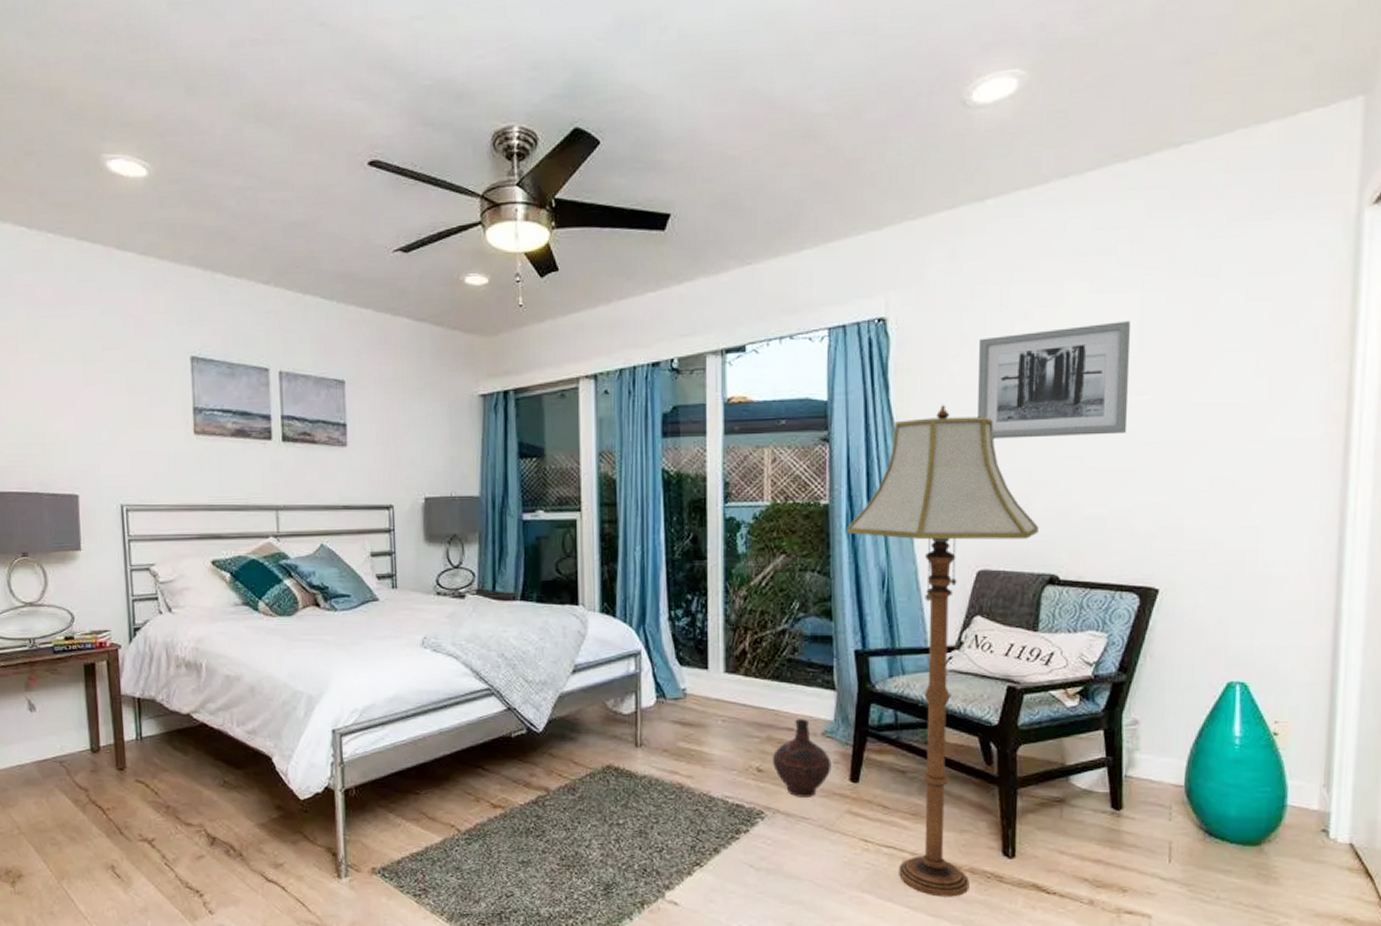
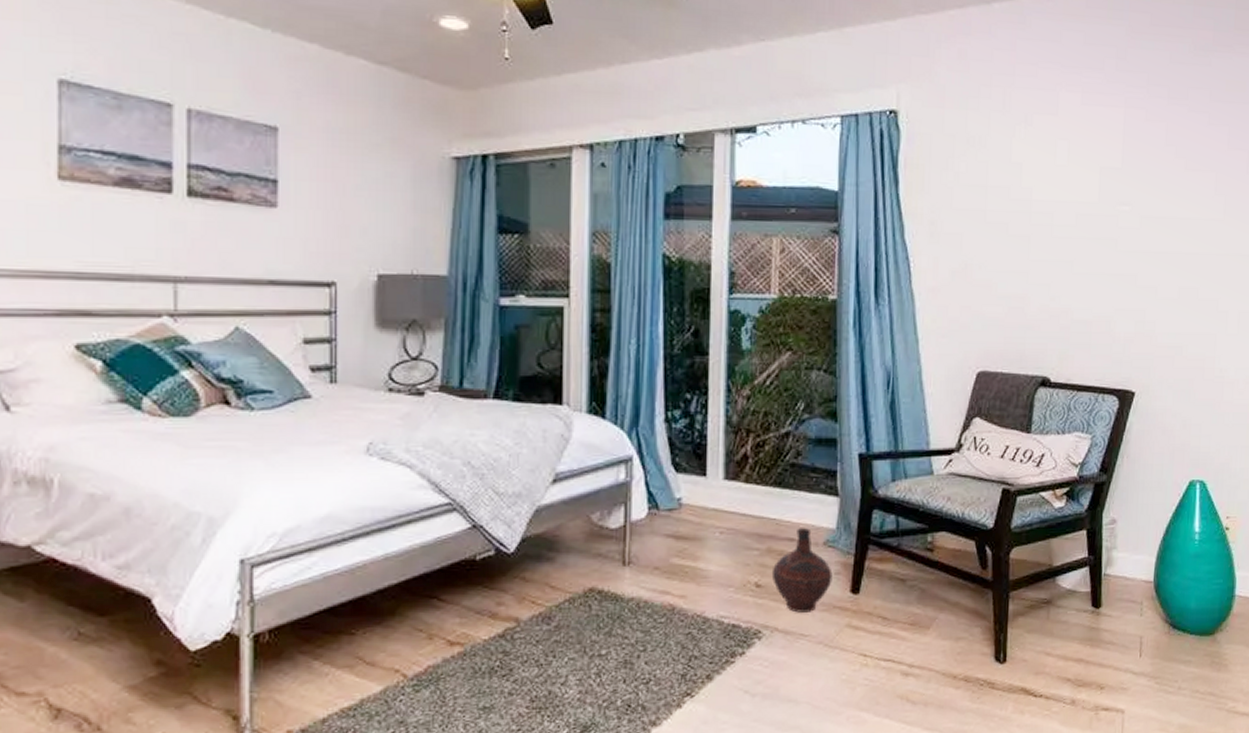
floor lamp: present [847,404,1039,897] -> none [854,202,1033,709]
wall art: present [978,321,1130,439] -> none [981,134,1115,242]

